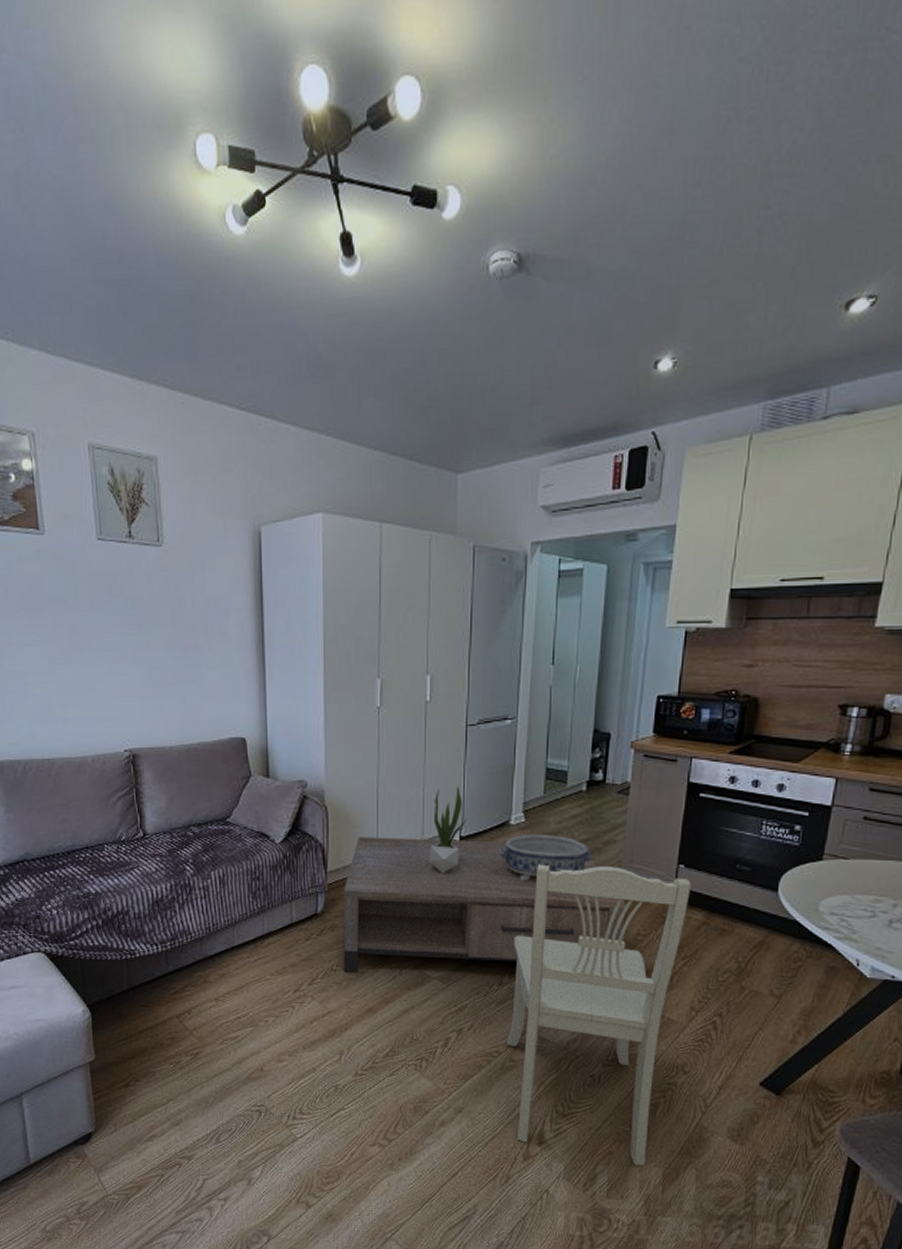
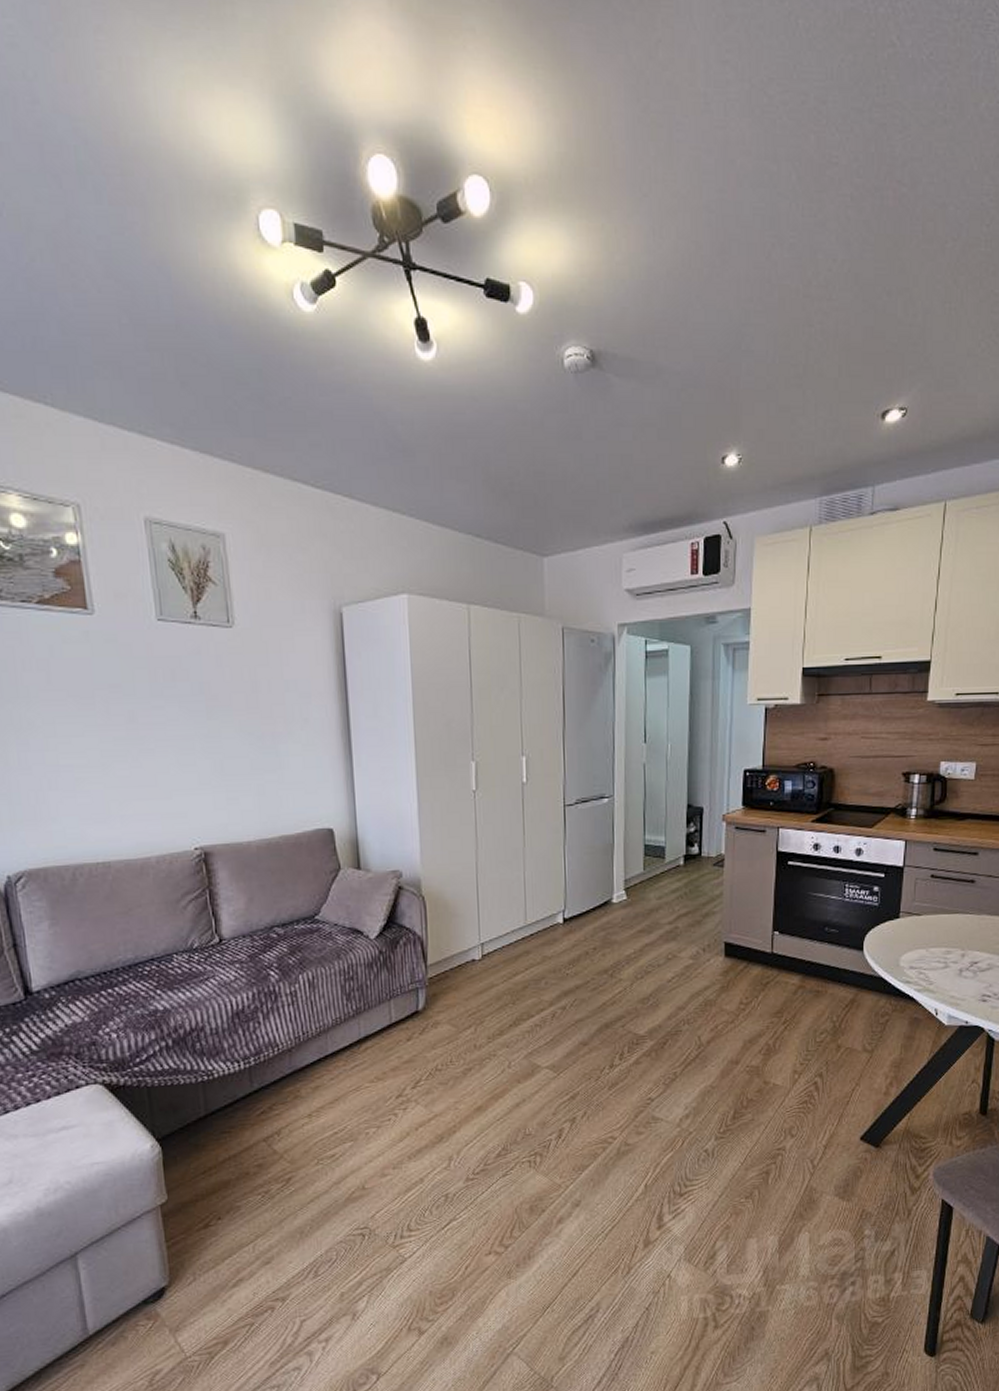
coffee table: present [343,837,627,972] -> none [446,921,728,1070]
potted plant: present [428,786,467,874] -> none [532,867,570,958]
decorative bowl: present [500,835,592,882] -> none [604,911,693,961]
dining chair: present [507,864,691,1166] -> none [621,938,786,1237]

